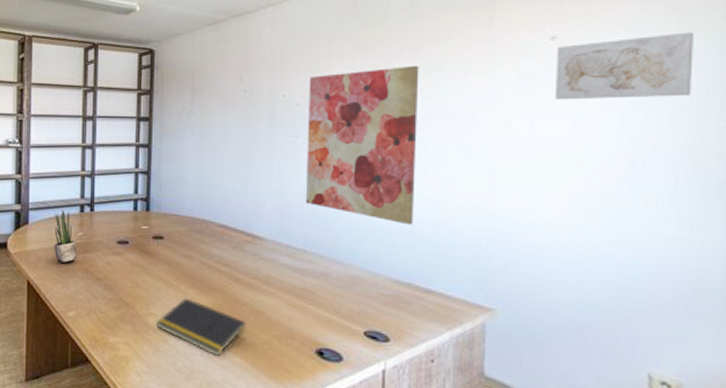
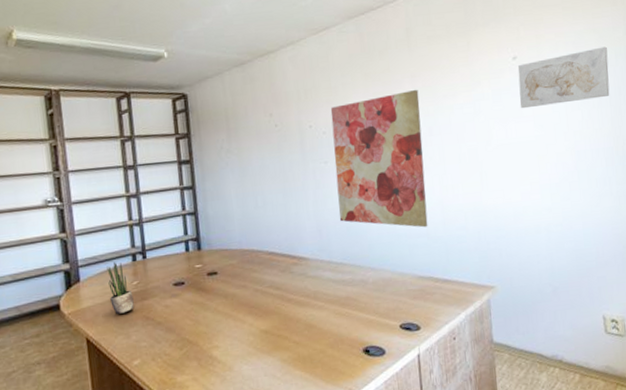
notepad: present [156,298,247,357] -> none [220,325,302,374]

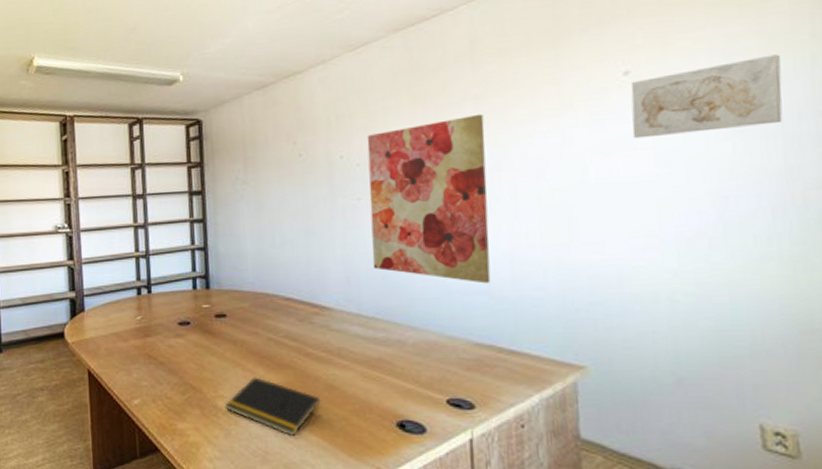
potted plant: present [106,262,134,314] -> none [111,294,137,349]
notepad: none [220,325,302,374] -> present [225,377,321,437]

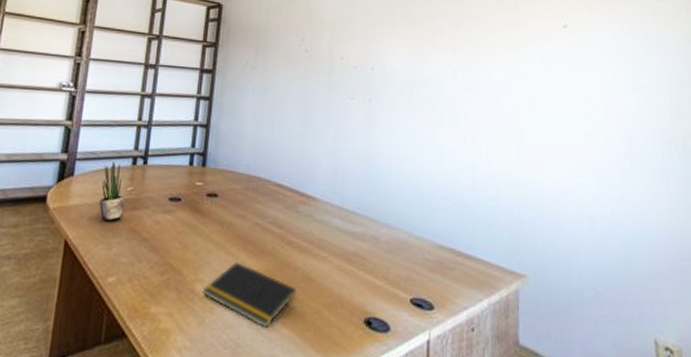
potted plant: none [111,294,137,349] -> present [99,162,125,220]
wall art: present [367,113,491,284] -> none [358,39,459,190]
wall art: present [630,54,783,139] -> none [568,31,669,85]

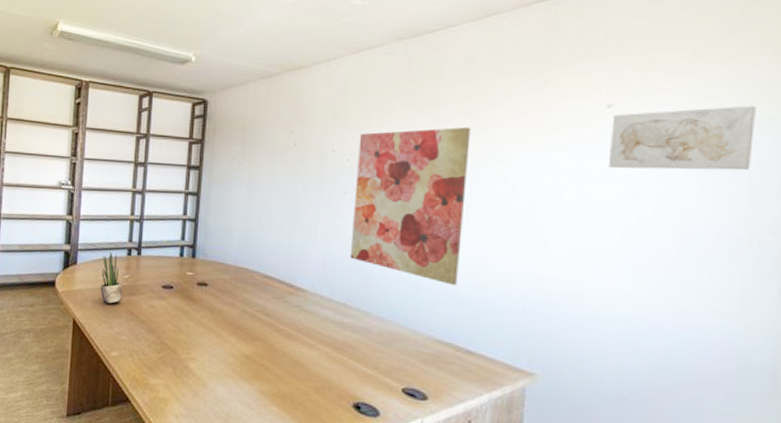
notepad: present [203,262,297,329] -> none [196,345,285,405]
wall art: none [358,39,459,190] -> present [349,126,471,286]
wall art: none [568,31,669,85] -> present [608,105,756,171]

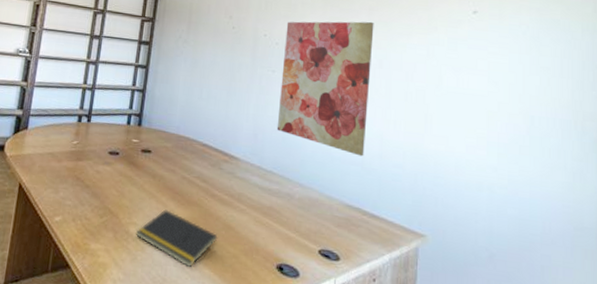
potted plant: present [101,252,122,304] -> none [49,119,71,169]
notepad: none [196,345,285,405] -> present [136,209,218,268]
wall art: present [608,105,756,171] -> none [475,18,574,69]

